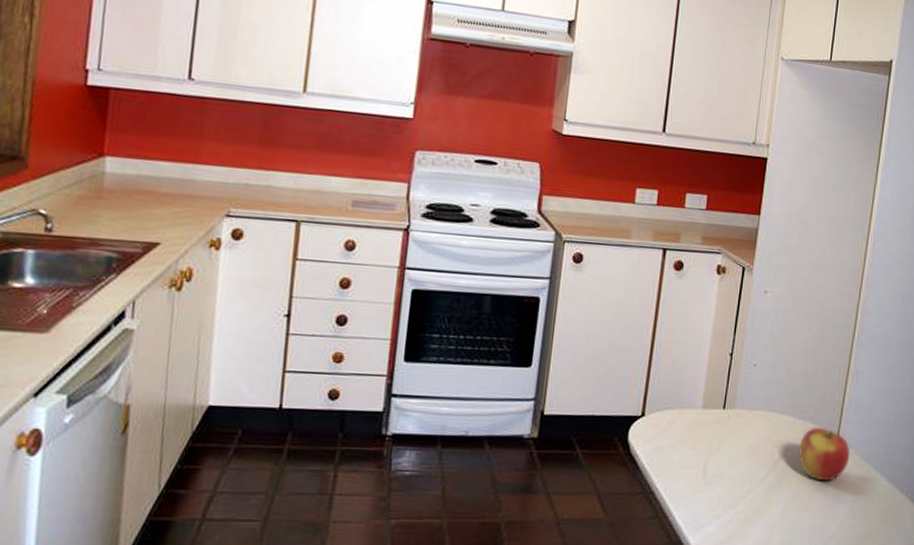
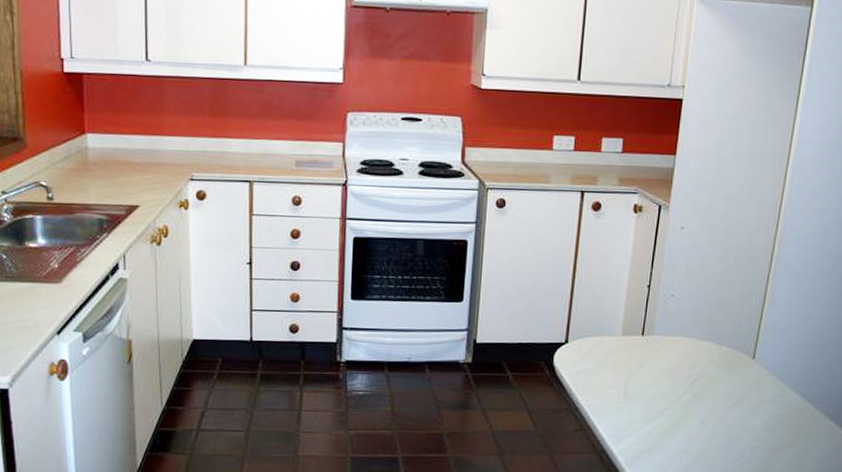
apple: present [797,428,850,482] -> none [714,351,766,399]

